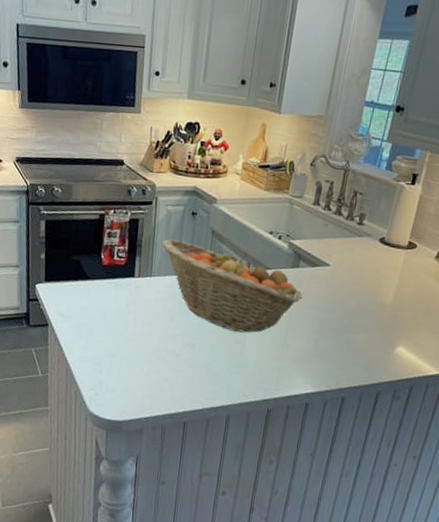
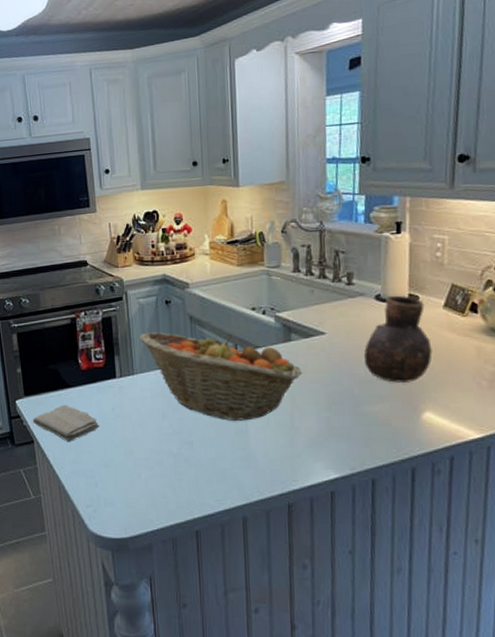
washcloth: none [50,294,112,330] -> present [33,405,99,443]
vase: none [357,240,420,320] -> present [364,295,433,383]

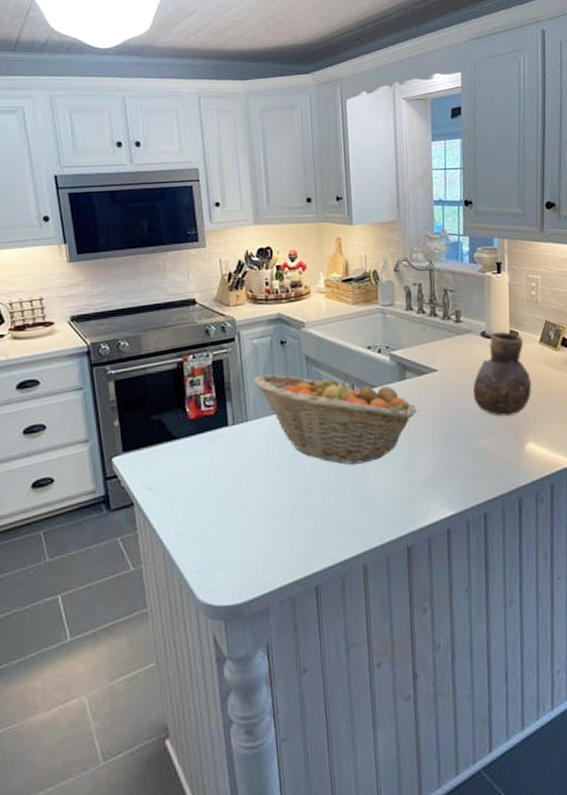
washcloth: present [33,405,99,443] -> none [133,459,210,502]

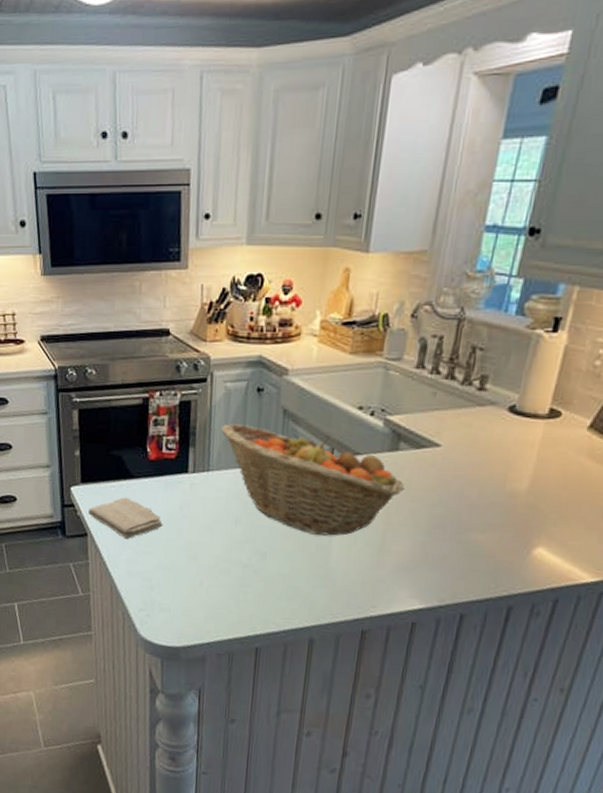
washcloth: none [133,459,210,502] -> present [88,497,163,540]
vase: present [473,331,532,416] -> none [479,408,566,512]

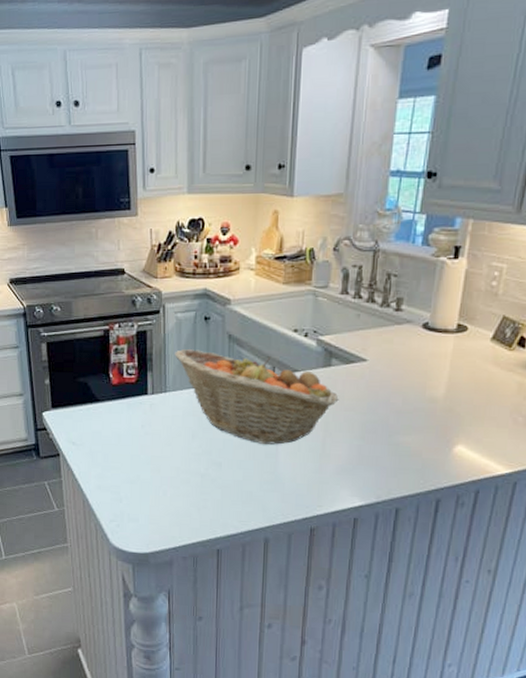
washcloth: present [88,497,163,540] -> none [60,419,127,458]

